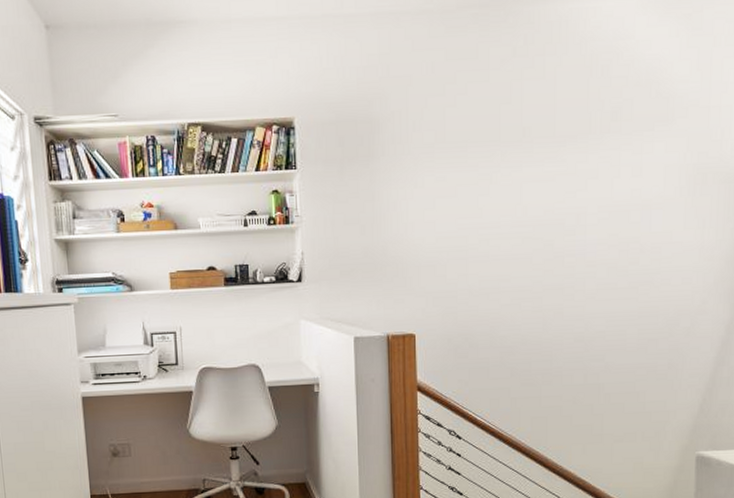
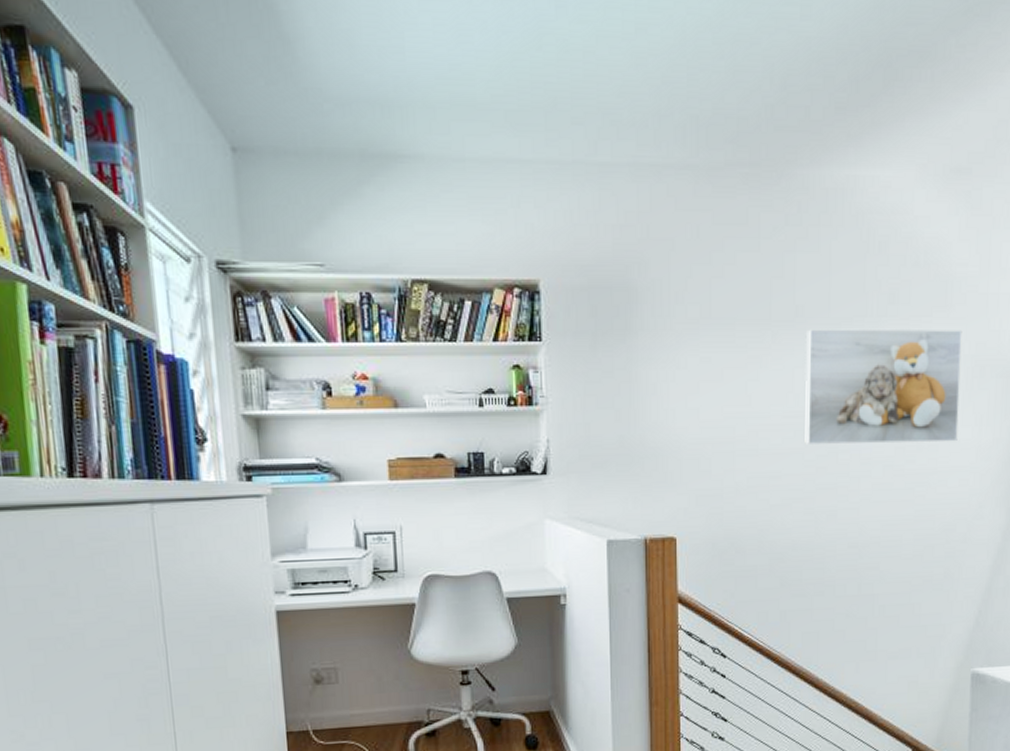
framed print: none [532,141,684,250] -> present [805,329,962,444]

